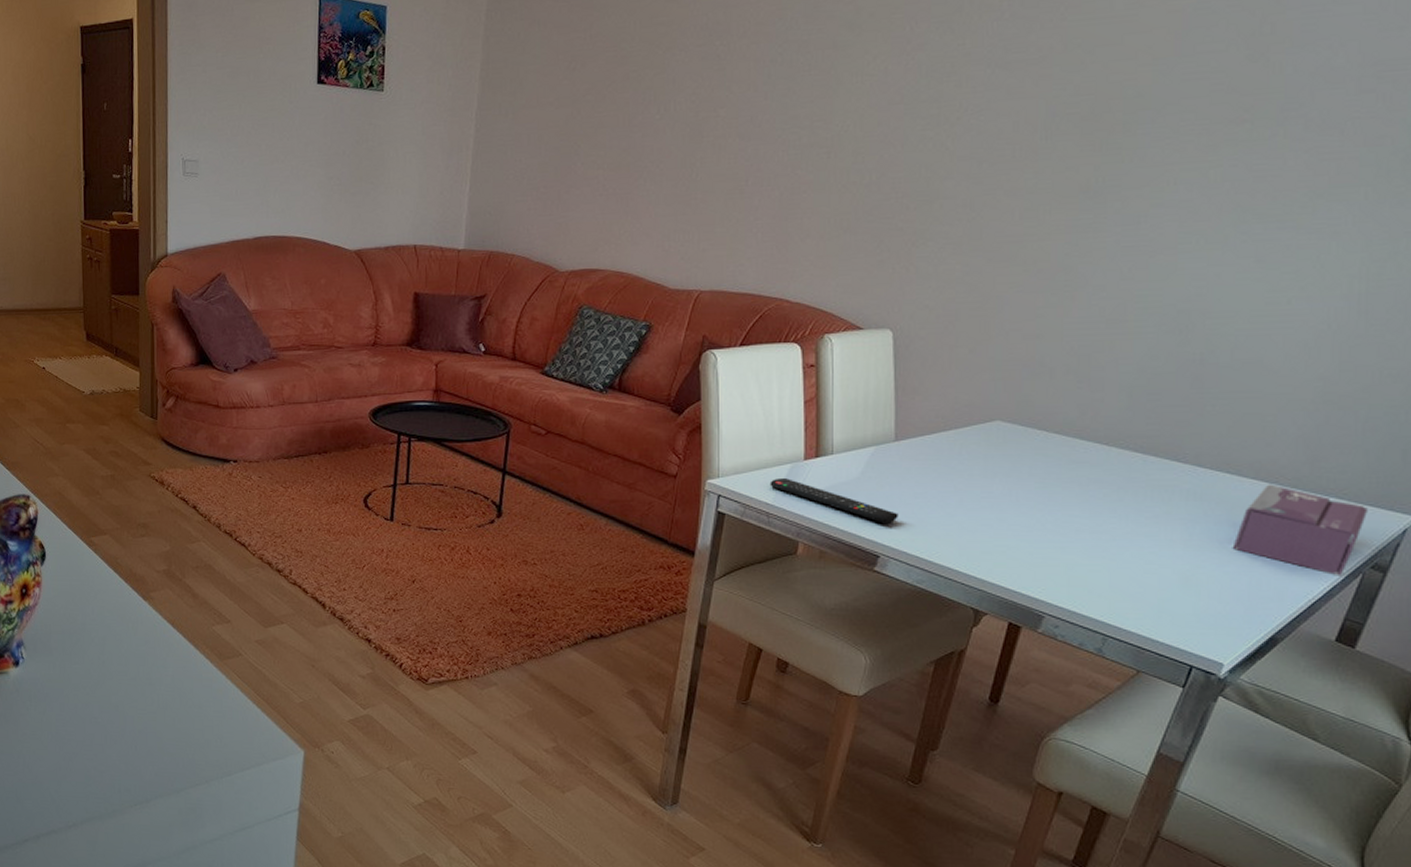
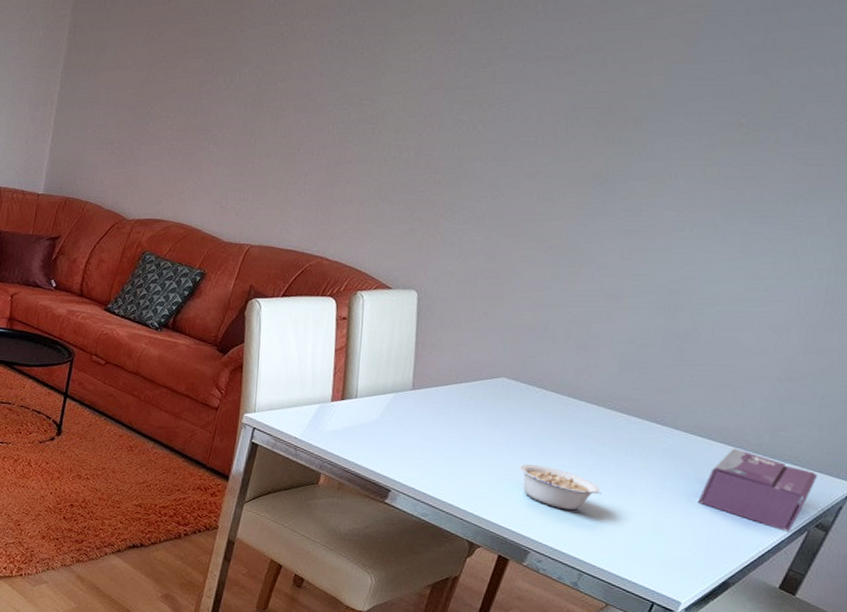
remote control: present [770,477,898,525] -> none [299,415,410,463]
legume: none [1025,516,1121,566] -> present [520,463,602,511]

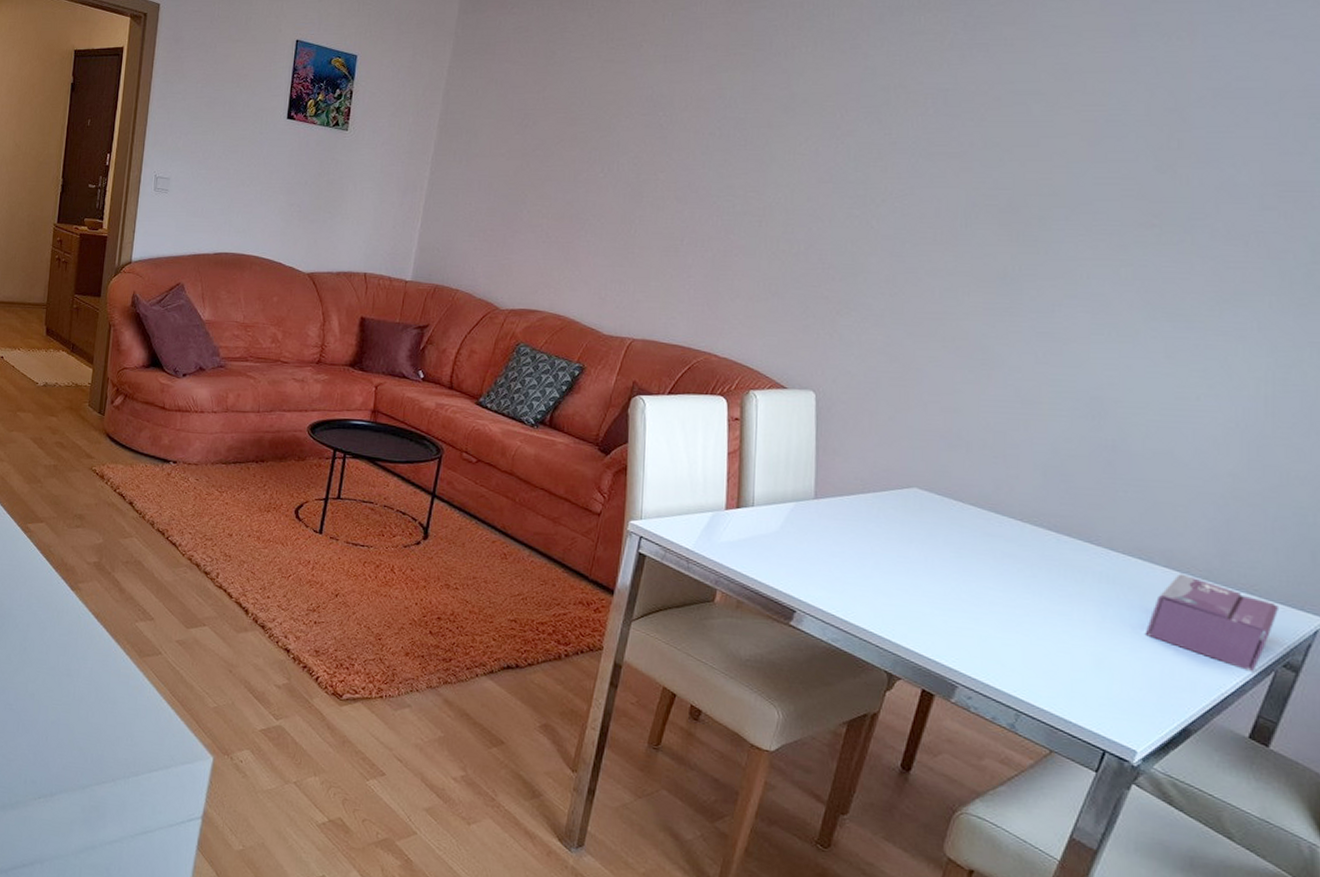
legume: present [520,463,602,511] -> none [940,585,1035,640]

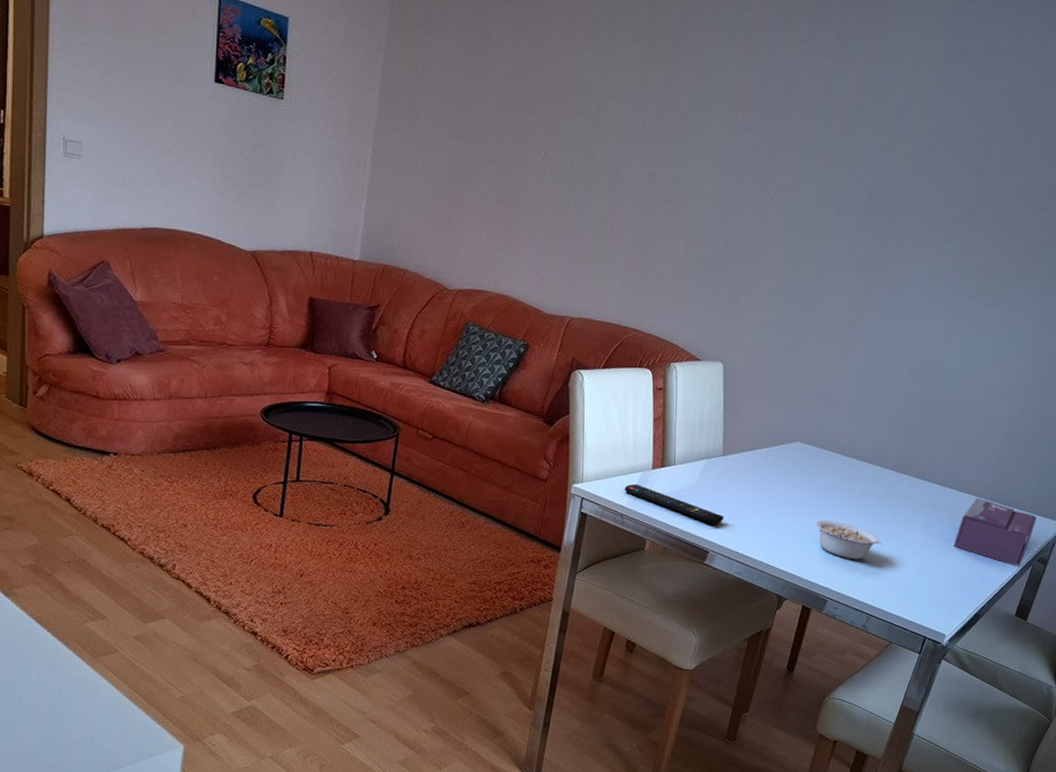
remote control: none [691,524,816,581] -> present [624,483,724,526]
legume: none [940,585,1035,640] -> present [816,520,881,560]

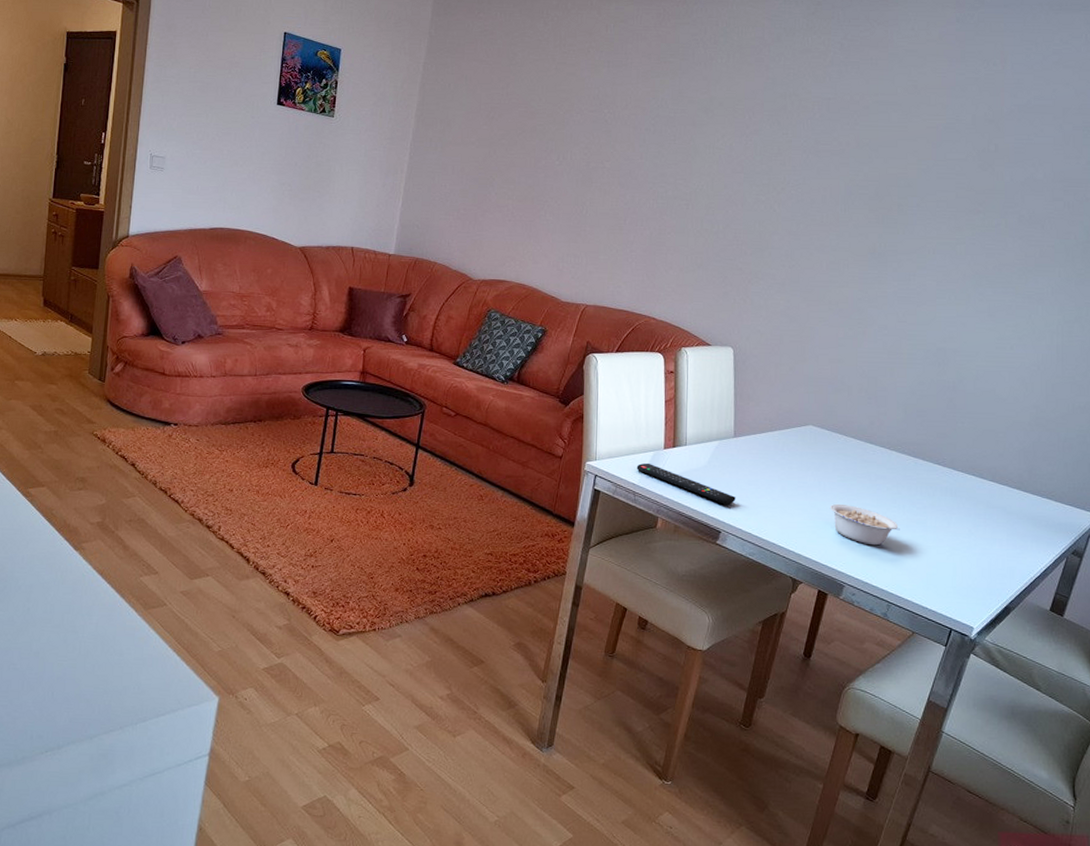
tissue box: present [953,497,1036,567] -> none [978,485,1068,560]

